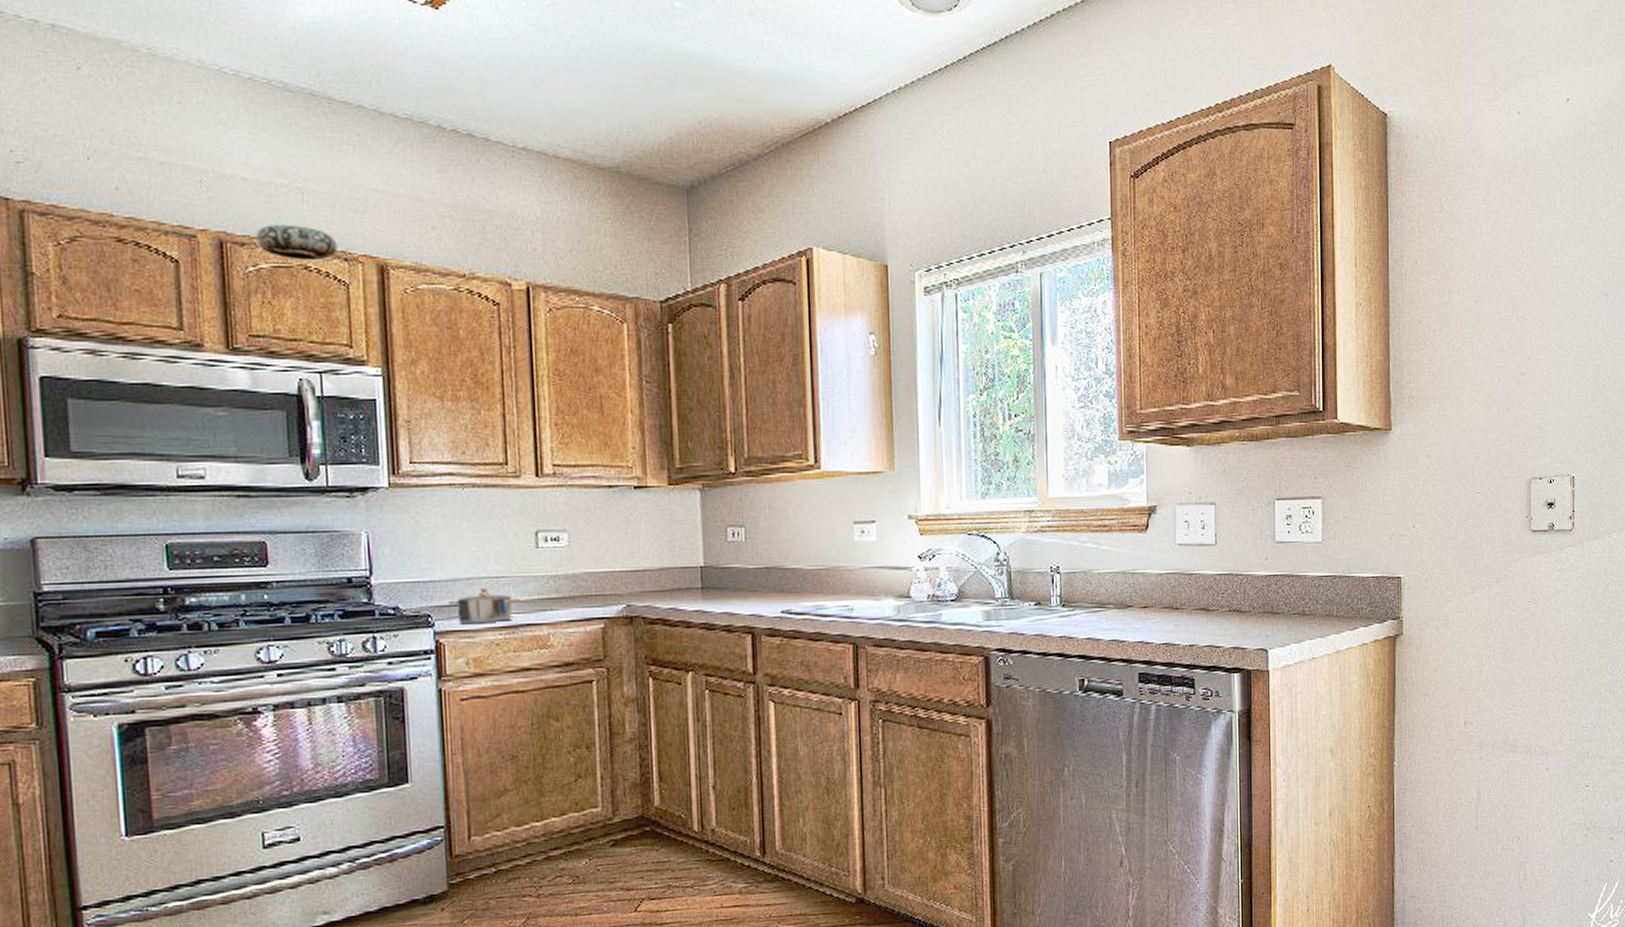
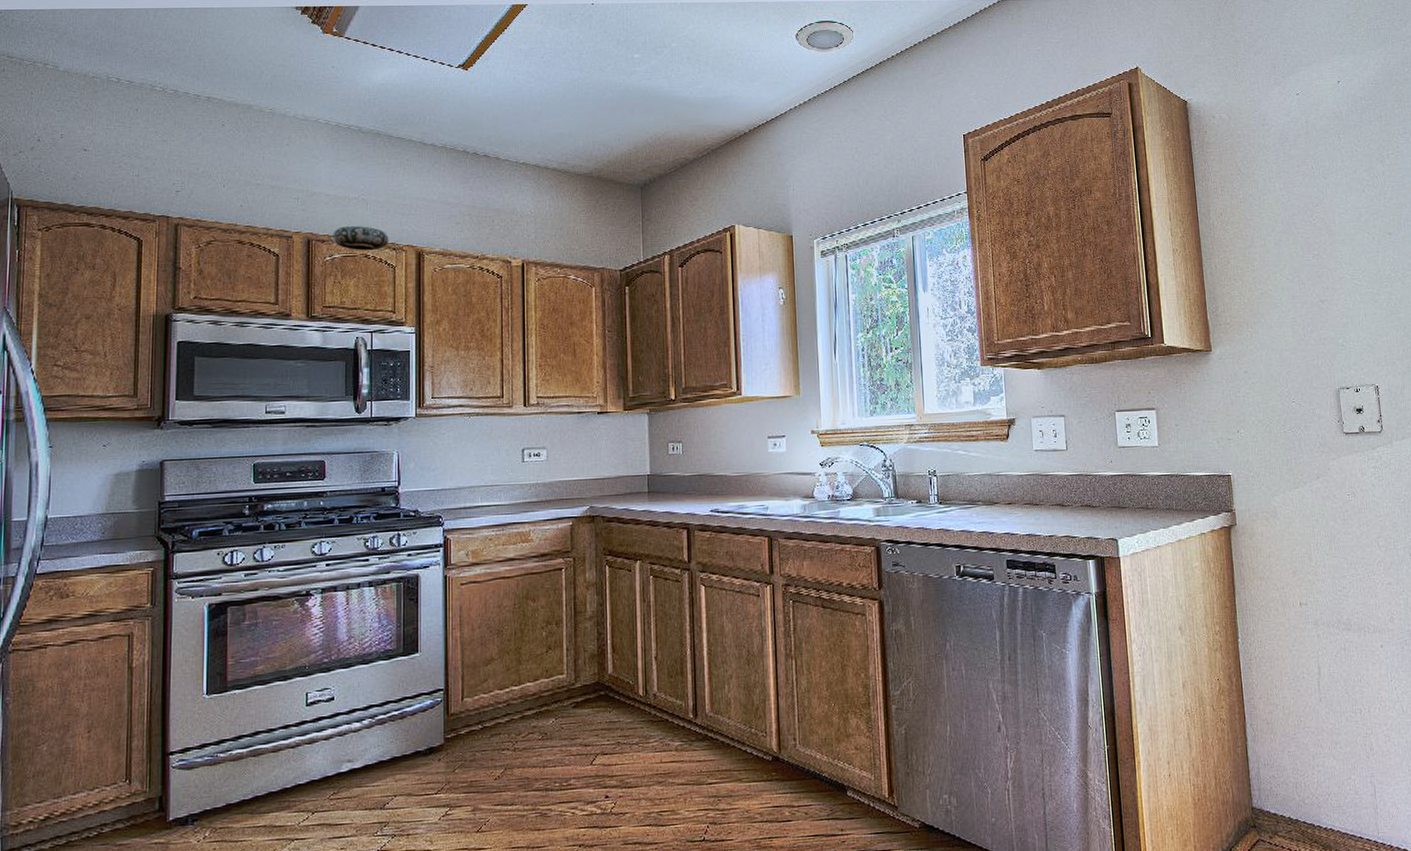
cooking pot: present [448,587,520,625] -> none [455,493,509,524]

